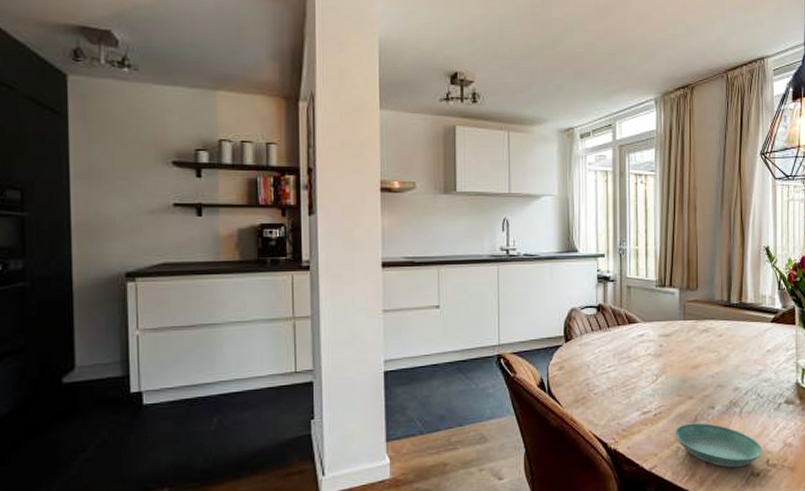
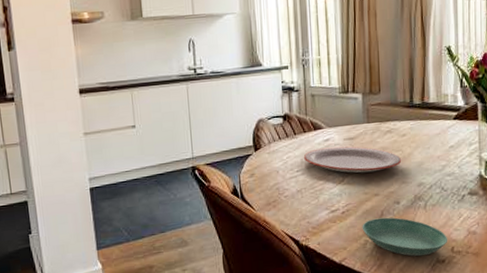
plate: none [616,343,718,373] -> present [303,146,402,173]

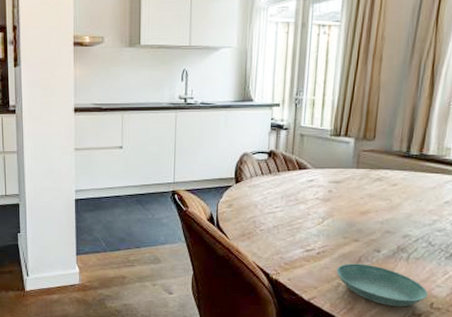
plate: present [303,146,402,173] -> none [284,188,389,218]

